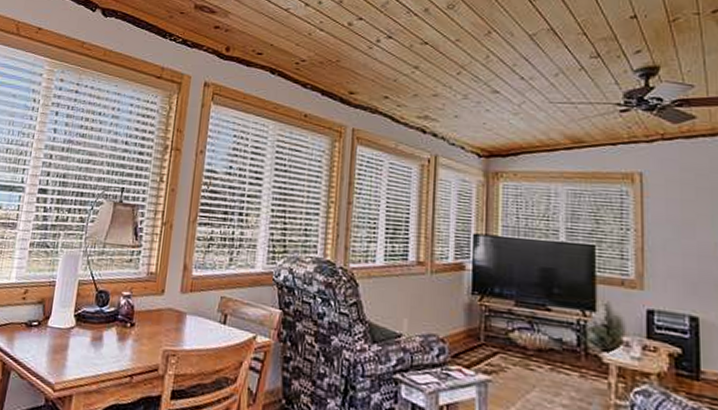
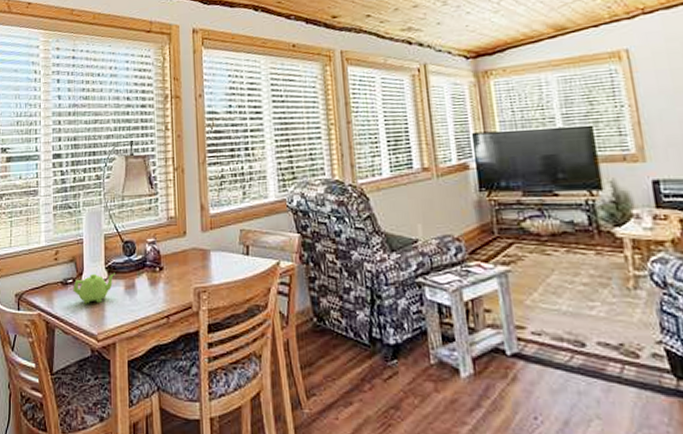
teapot: none [36,320,84,351] -> present [73,273,115,304]

